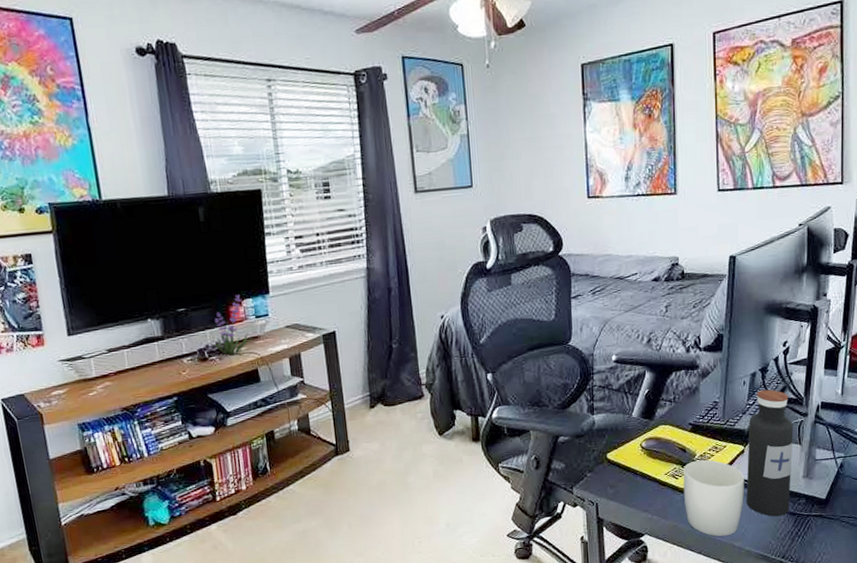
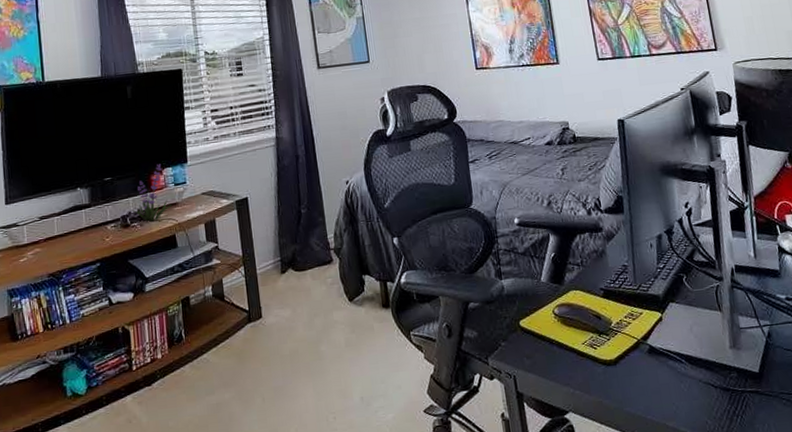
mug: present [683,459,745,537] -> none [601,327,671,415]
water bottle: present [746,389,794,517] -> none [662,252,721,393]

